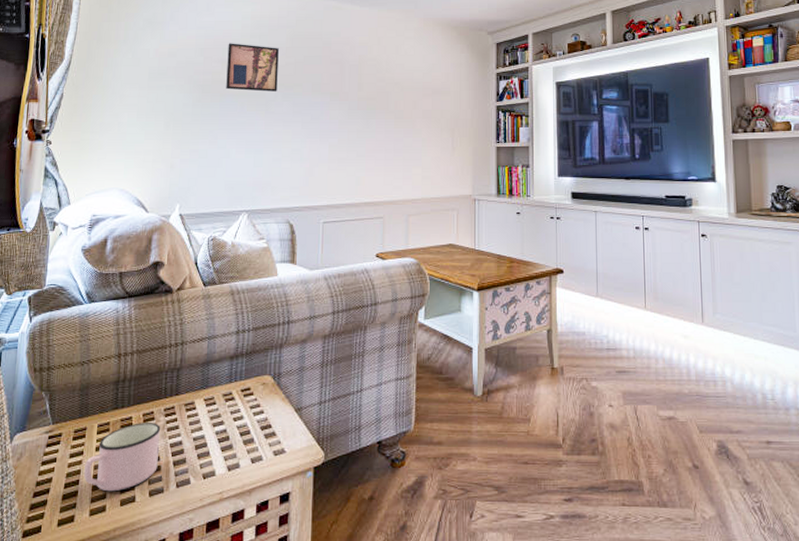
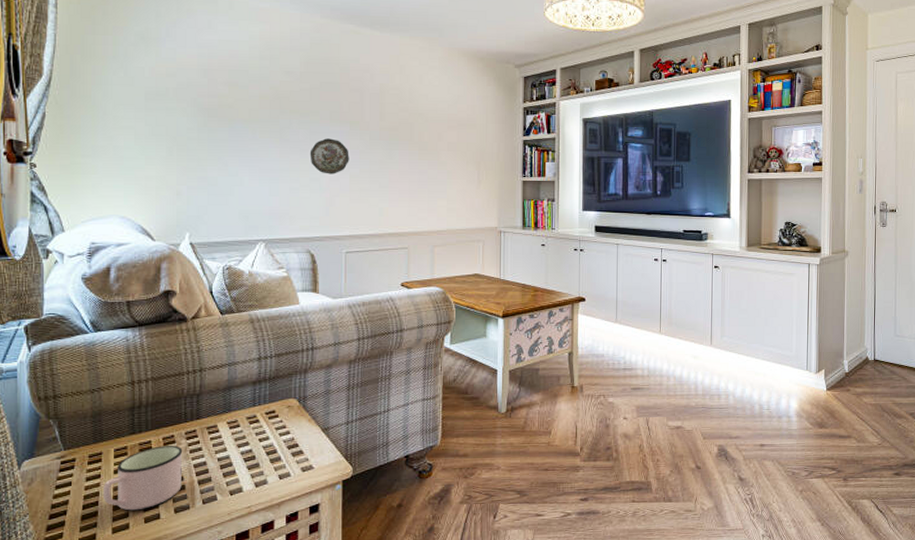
wall art: present [226,43,279,92] -> none [235,64,292,118]
decorative plate: none [292,110,329,145] -> present [309,138,349,174]

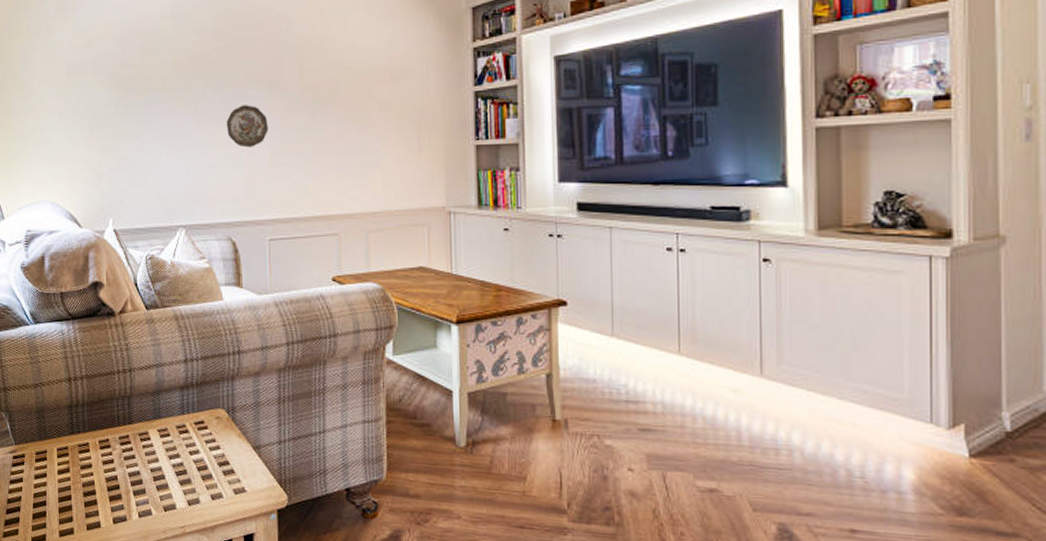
mug: present [103,445,183,511] -> none [49,449,118,516]

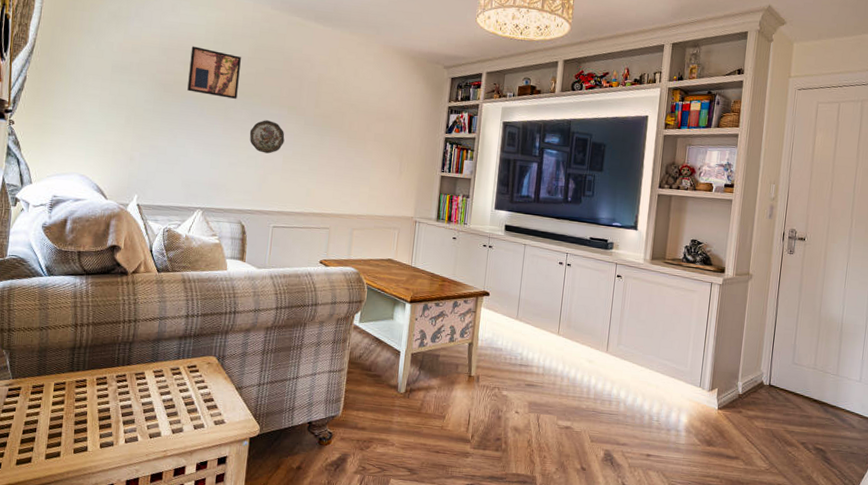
wall art: none [147,27,206,85] -> present [187,46,241,99]

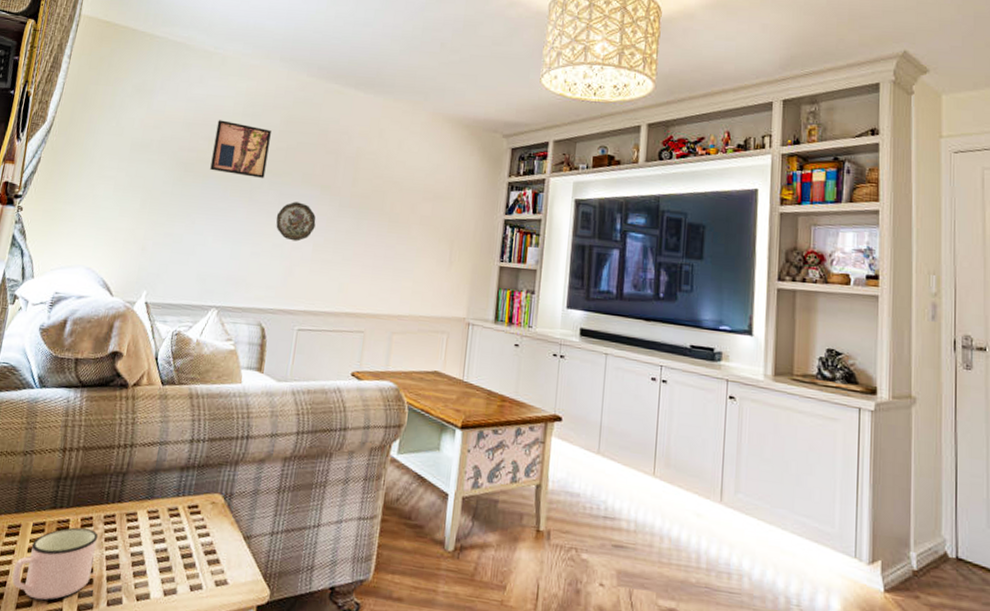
mug: none [41,385,113,441] -> present [12,527,99,600]

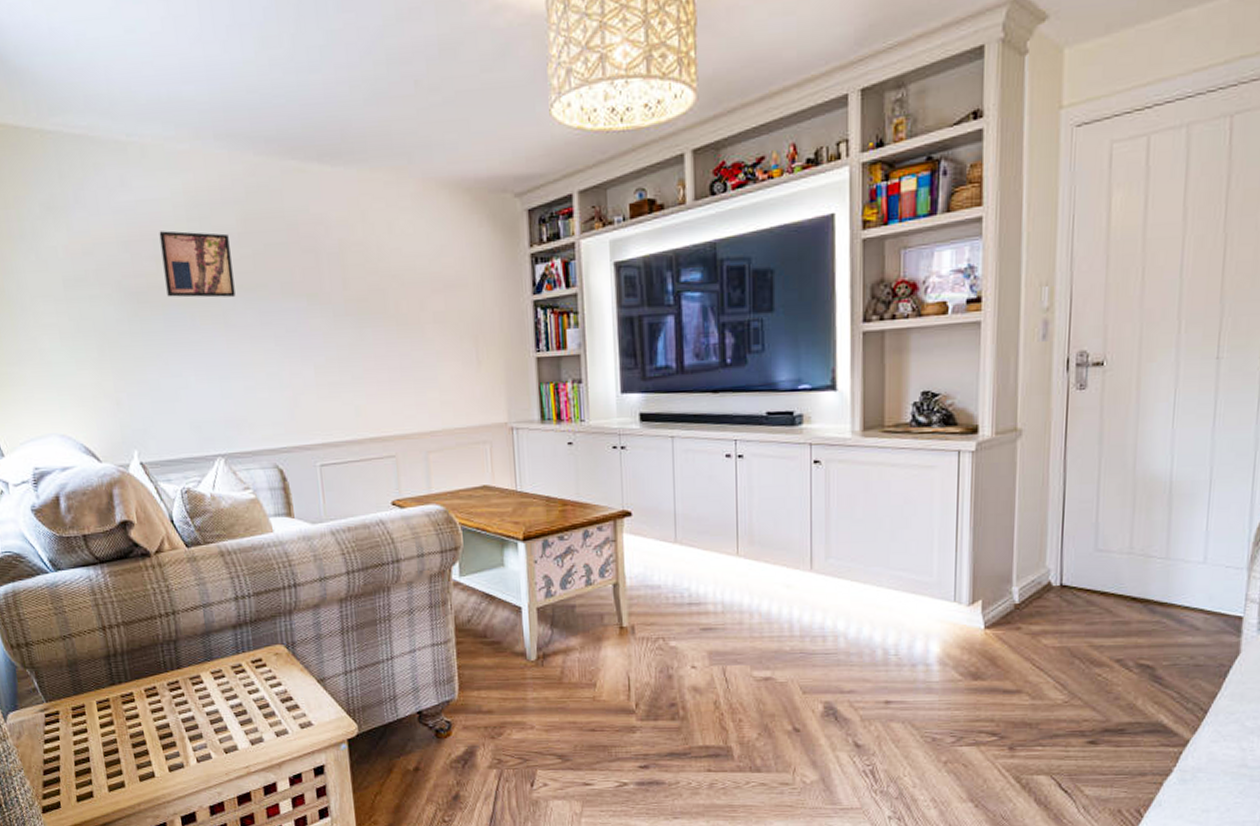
mug: present [12,527,99,600] -> none [91,698,172,768]
decorative plate: present [276,202,316,242] -> none [262,319,312,367]

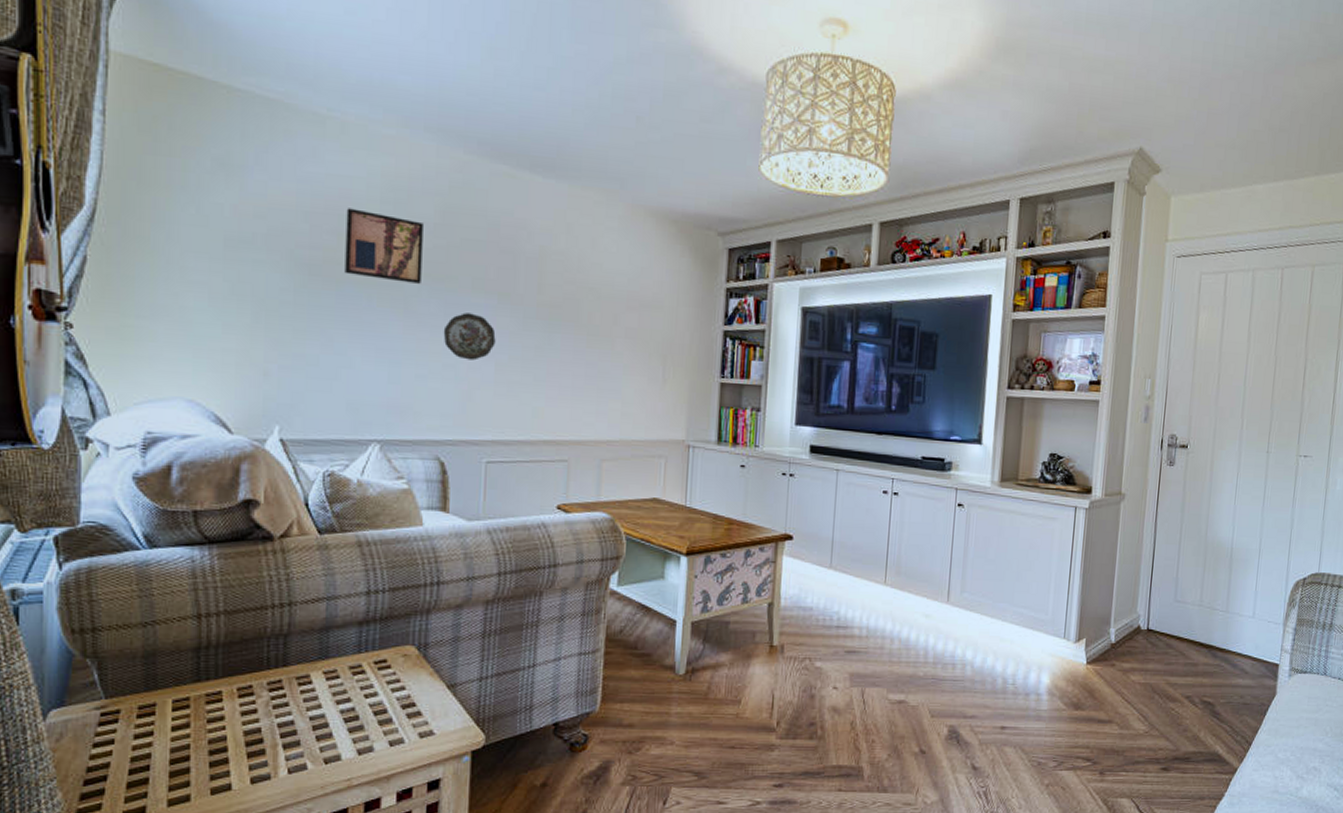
decorative plate: none [262,319,312,367] -> present [443,313,496,361]

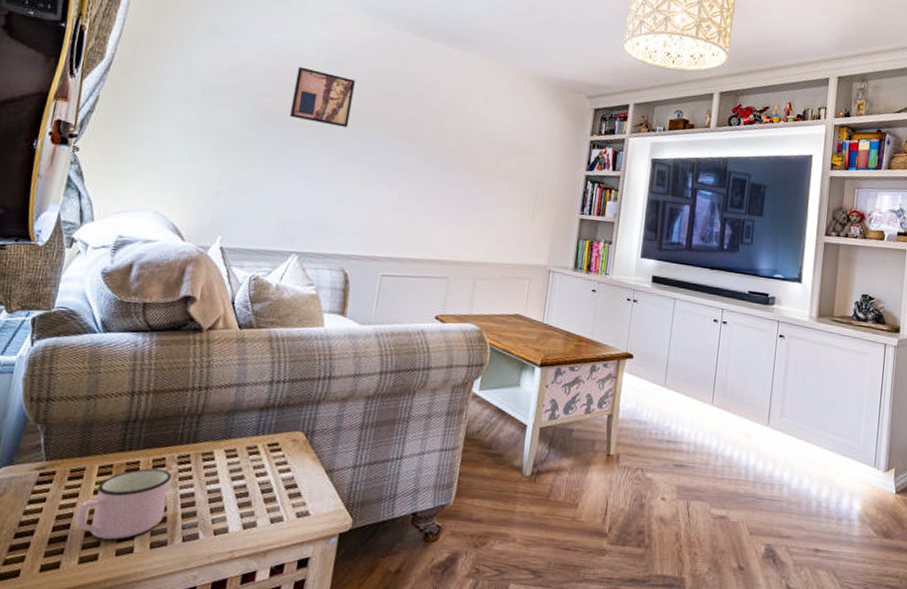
mug: none [157,698,264,779] -> present [76,468,172,540]
decorative plate: present [443,313,496,361] -> none [359,152,401,191]

